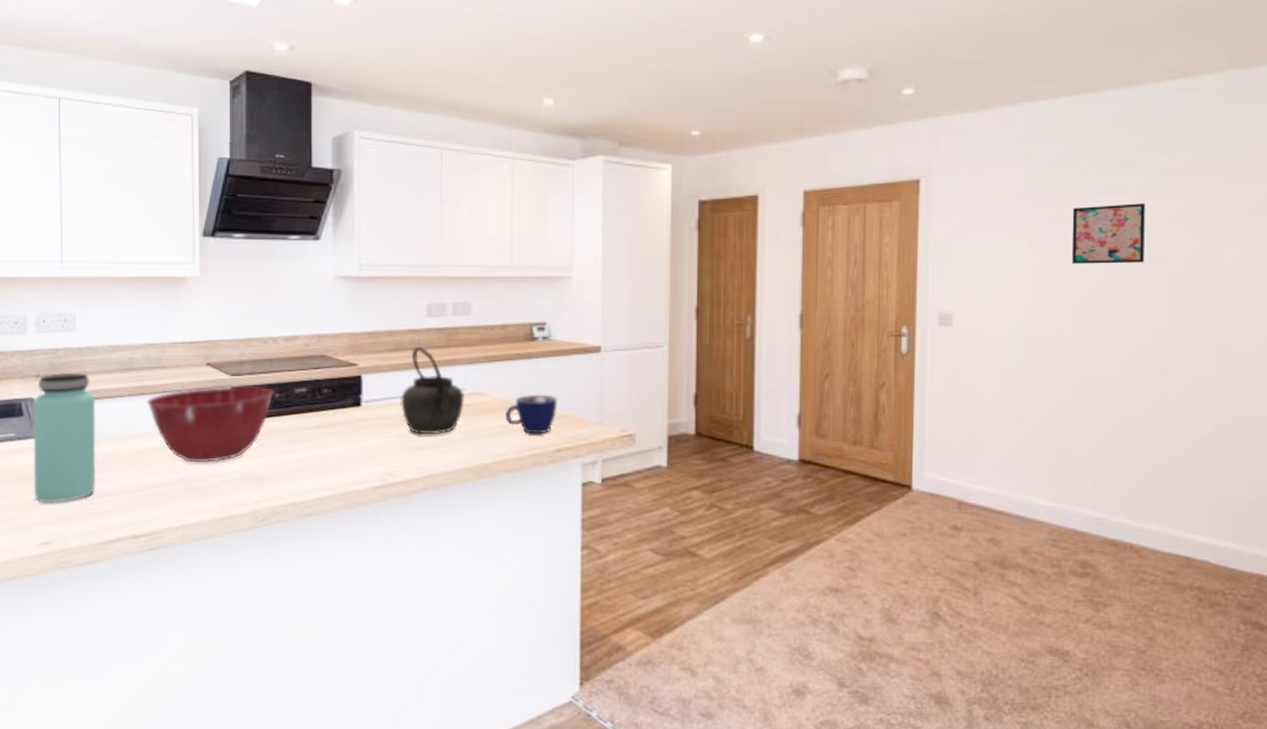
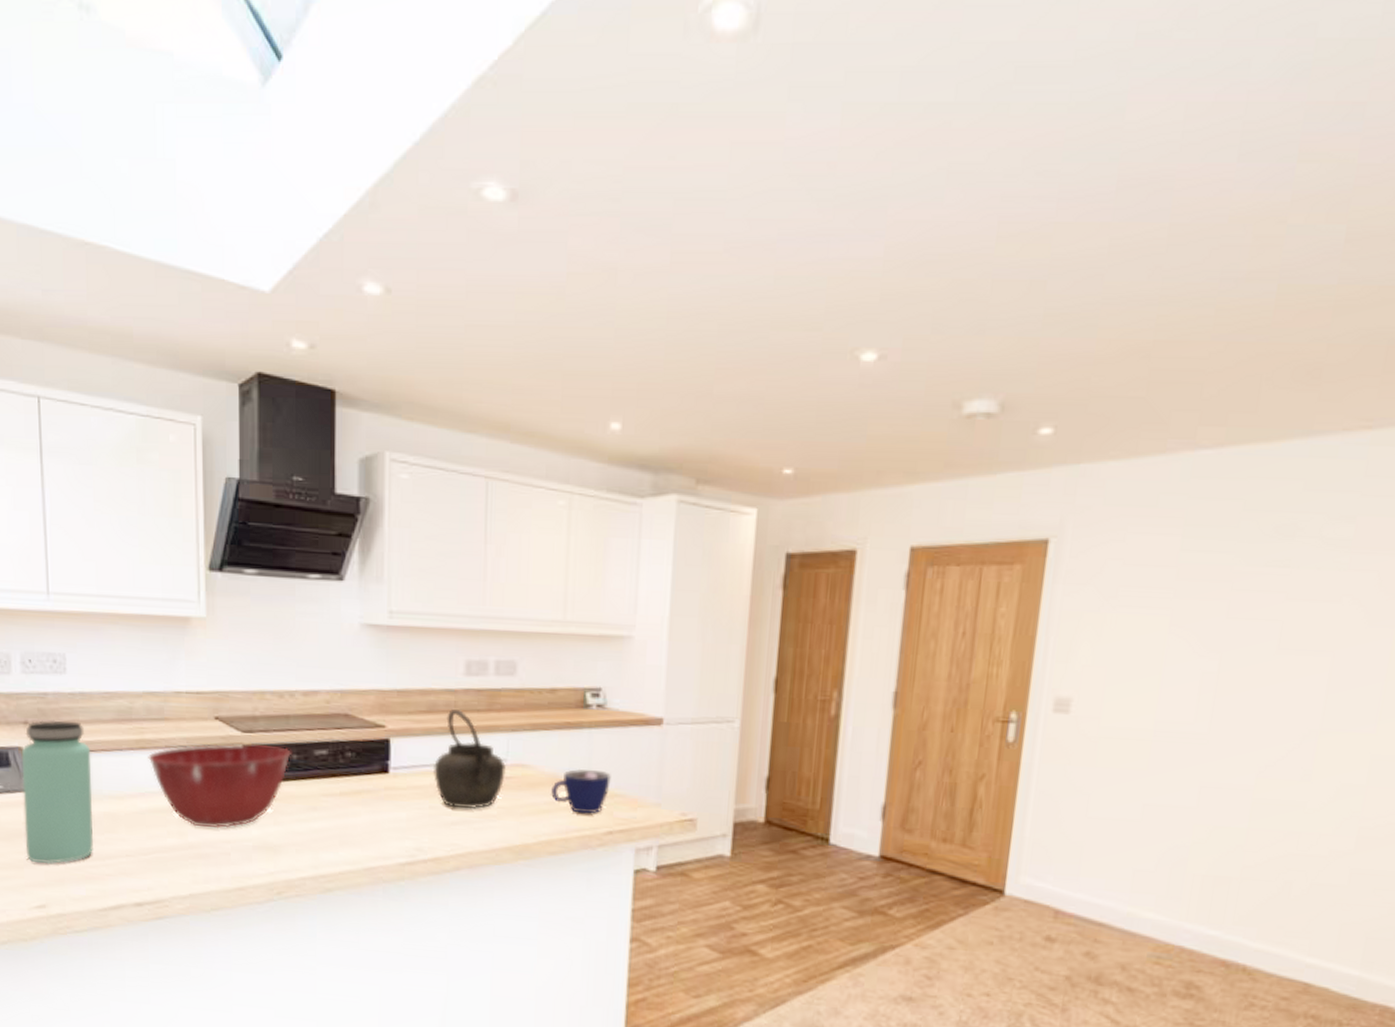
wall art: present [1071,203,1146,264] -> none [1218,579,1313,650]

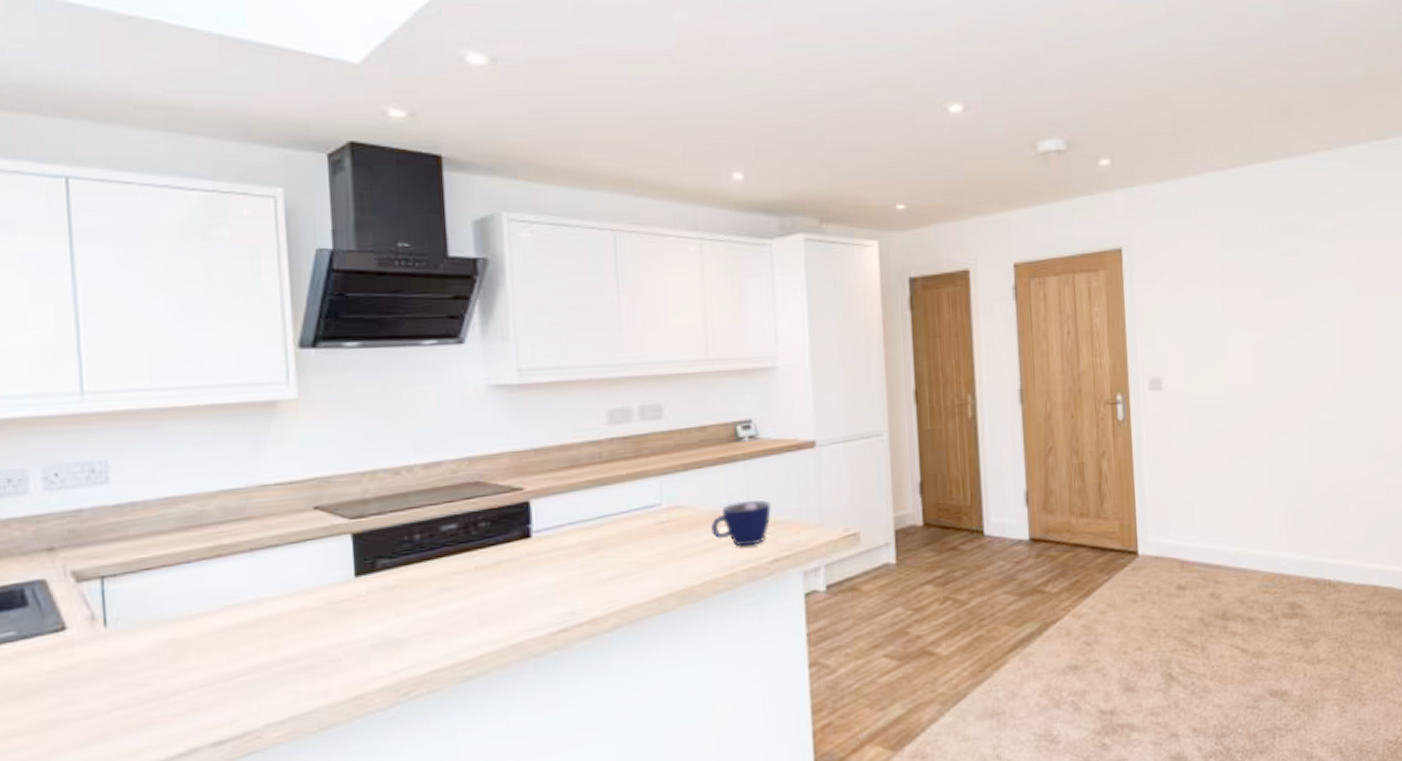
bottle: present [21,720,93,864] -> none [43,537,152,719]
mixing bowl: present [148,743,291,829] -> none [226,528,413,636]
kettle: present [432,709,506,809] -> none [580,460,661,562]

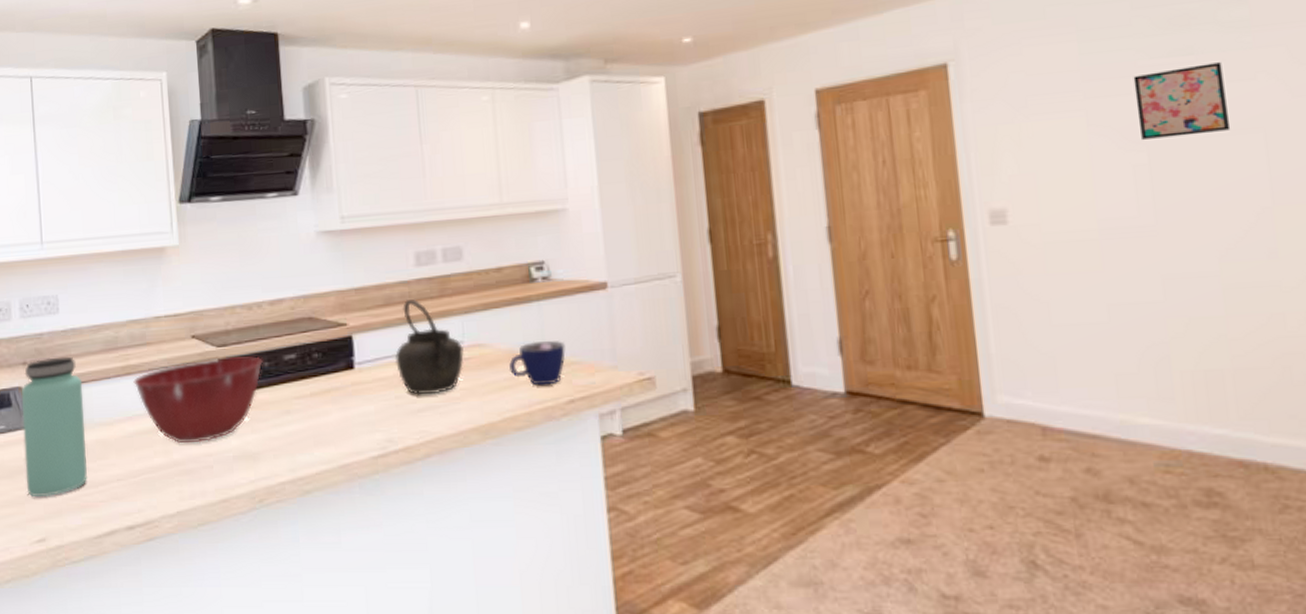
bottle: none [43,537,152,719] -> present [21,356,87,497]
mixing bowl: none [226,528,413,636] -> present [133,356,263,444]
kettle: none [580,460,661,562] -> present [394,299,464,394]
wall art: none [1256,264,1319,323] -> present [1133,62,1231,140]

